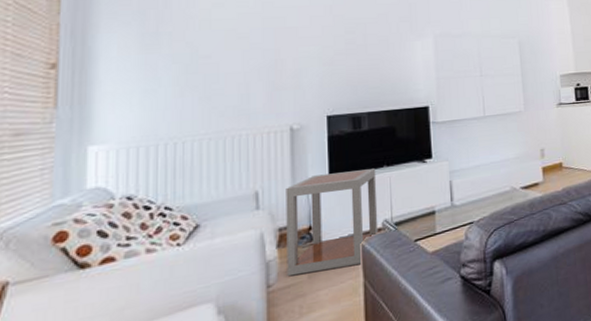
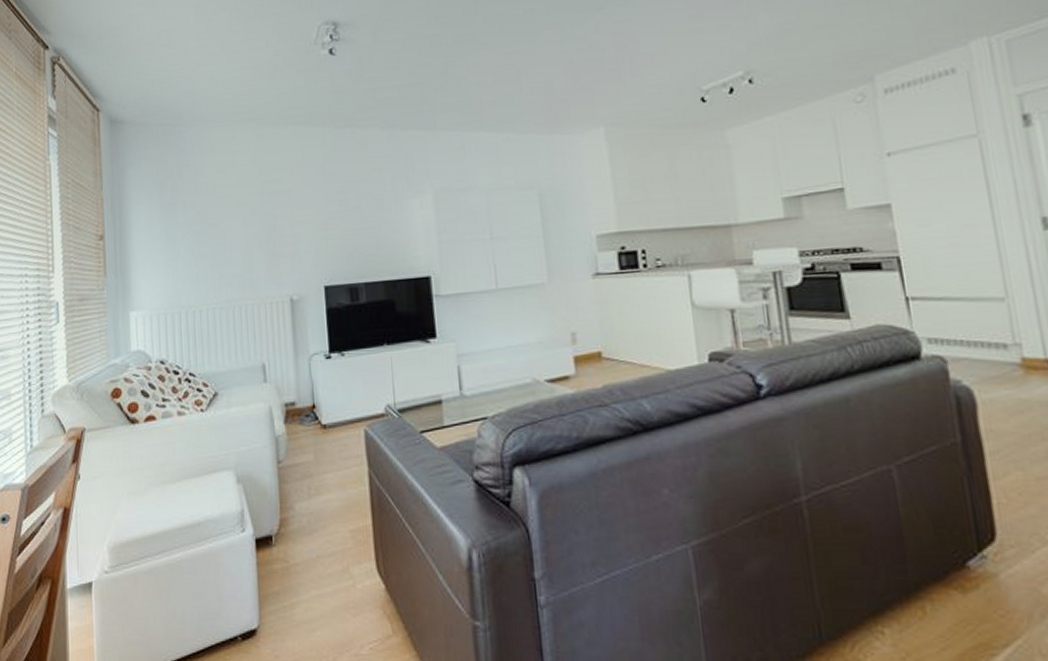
side table: present [286,168,379,277] -> none [289,346,382,455]

